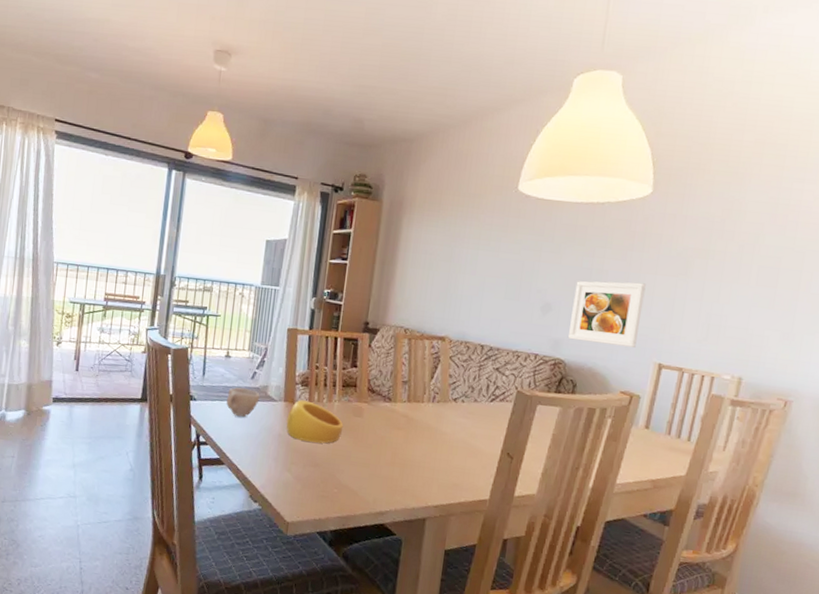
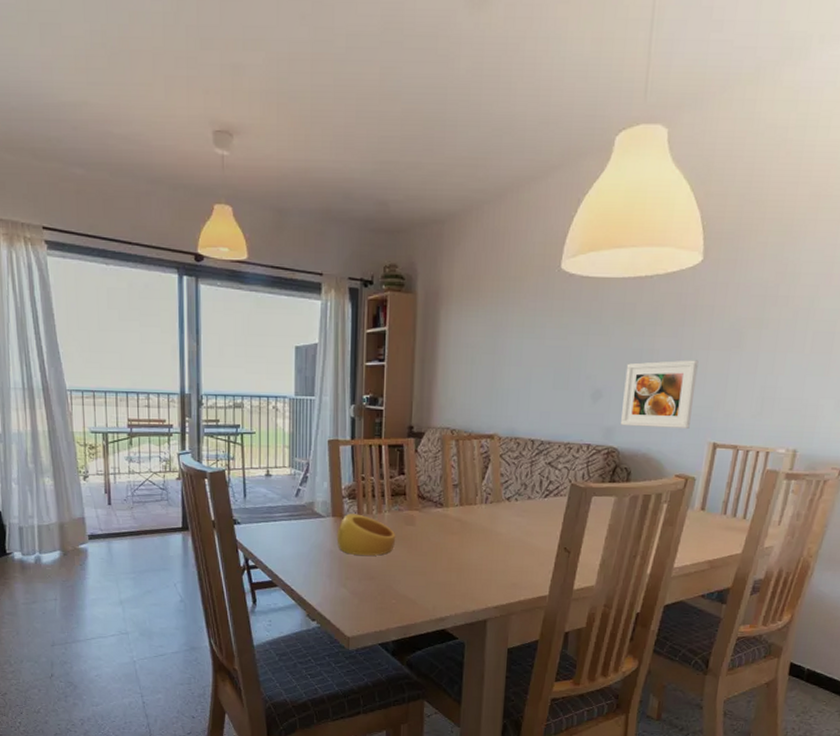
cup: present [226,387,260,417] -> none [272,506,307,537]

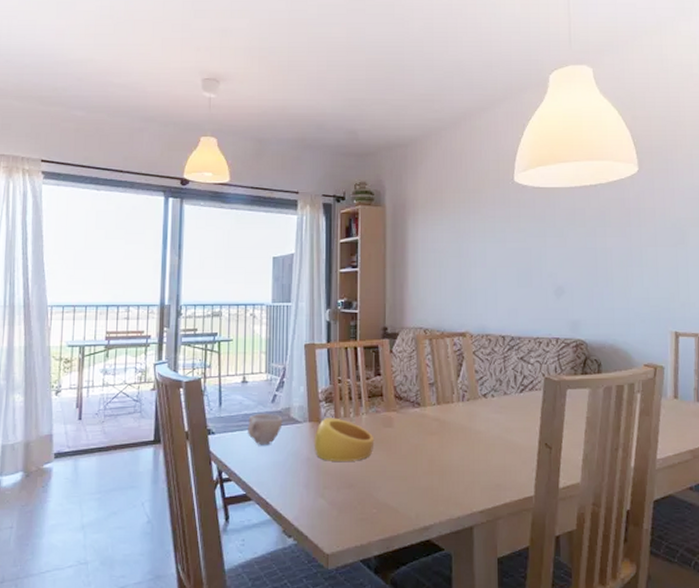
cup: none [272,506,307,537] -> present [248,413,283,446]
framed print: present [621,360,699,428] -> none [583,256,650,319]

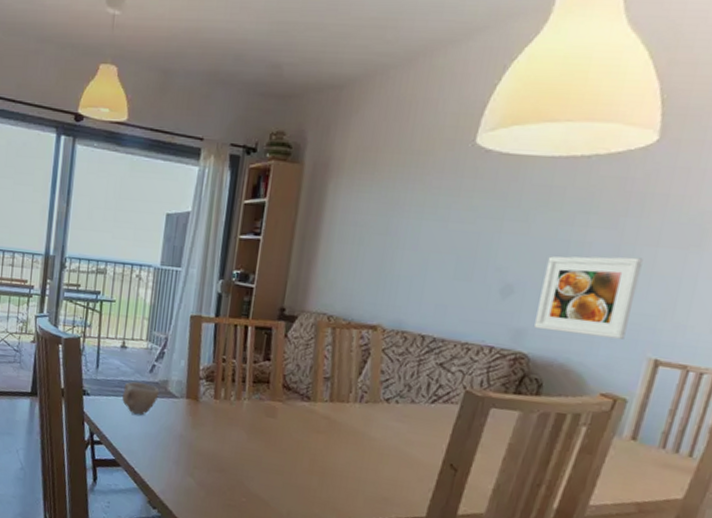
ring: present [314,418,375,461] -> none [188,397,254,447]
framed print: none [583,256,650,319] -> present [535,256,643,339]

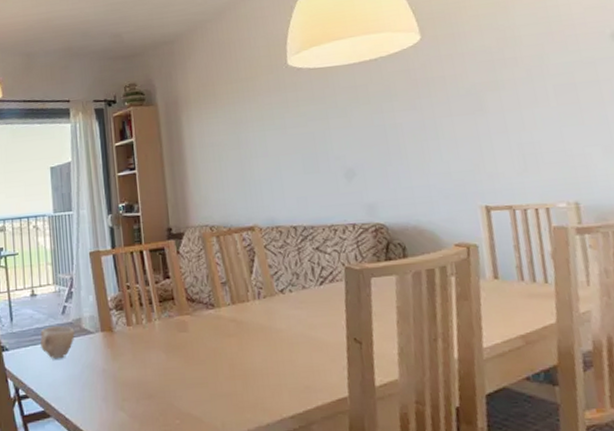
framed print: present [535,256,643,339] -> none [373,127,455,201]

